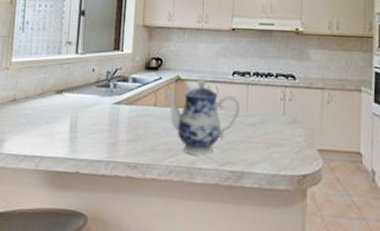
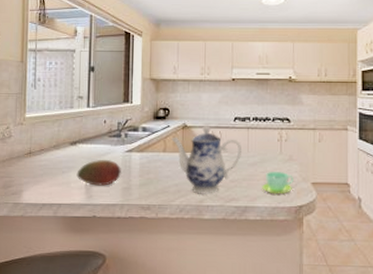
fruit: none [61,110,109,140] -> present [76,159,122,186]
cup: none [261,134,297,161] -> present [262,172,293,195]

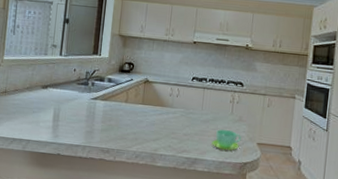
fruit: present [76,159,122,186] -> none [45,103,87,128]
teapot: present [171,125,241,194] -> none [133,81,197,145]

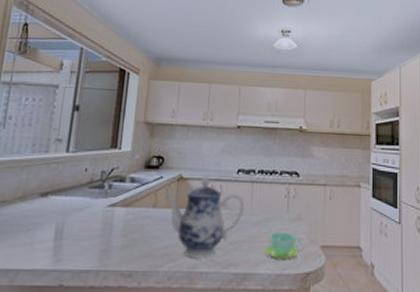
teapot: none [133,81,197,145] -> present [164,177,244,259]

